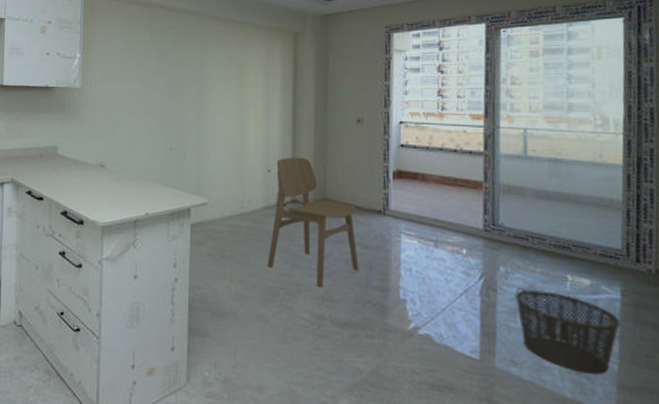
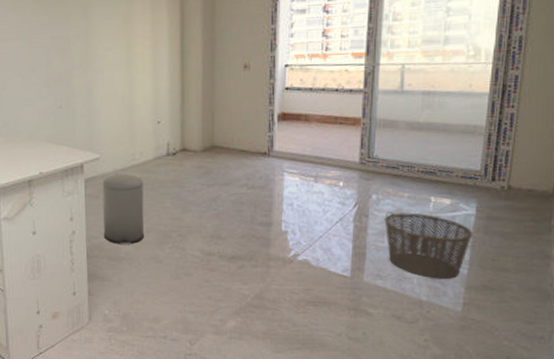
pedal bin: none [207,221,251,300] -> present [102,173,144,245]
dining chair: present [267,157,359,288] -> none [159,106,245,228]

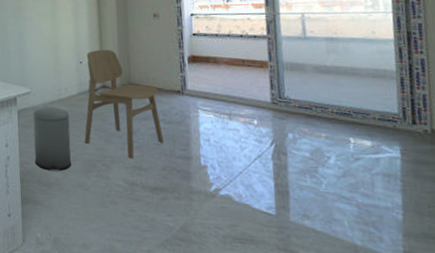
dining chair: none [159,106,245,228] -> present [84,49,164,159]
basket: present [384,212,473,279] -> none [303,151,402,224]

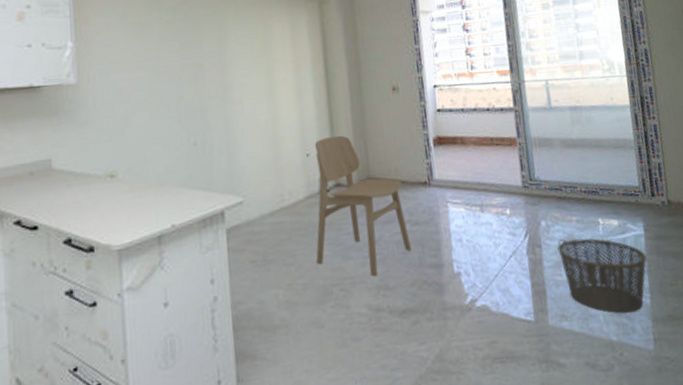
pedal bin: present [33,106,71,172] -> none [247,218,301,310]
basket: none [303,151,402,224] -> present [557,238,647,314]

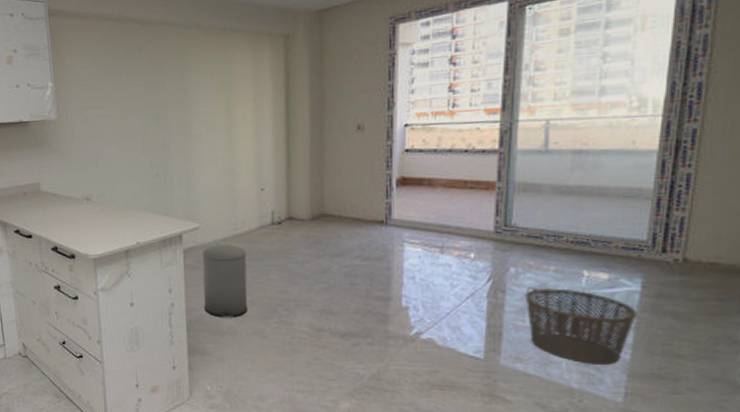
pedal bin: none [247,218,301,310] -> present [202,243,248,319]
dining chair: present [315,135,412,277] -> none [264,172,360,302]

